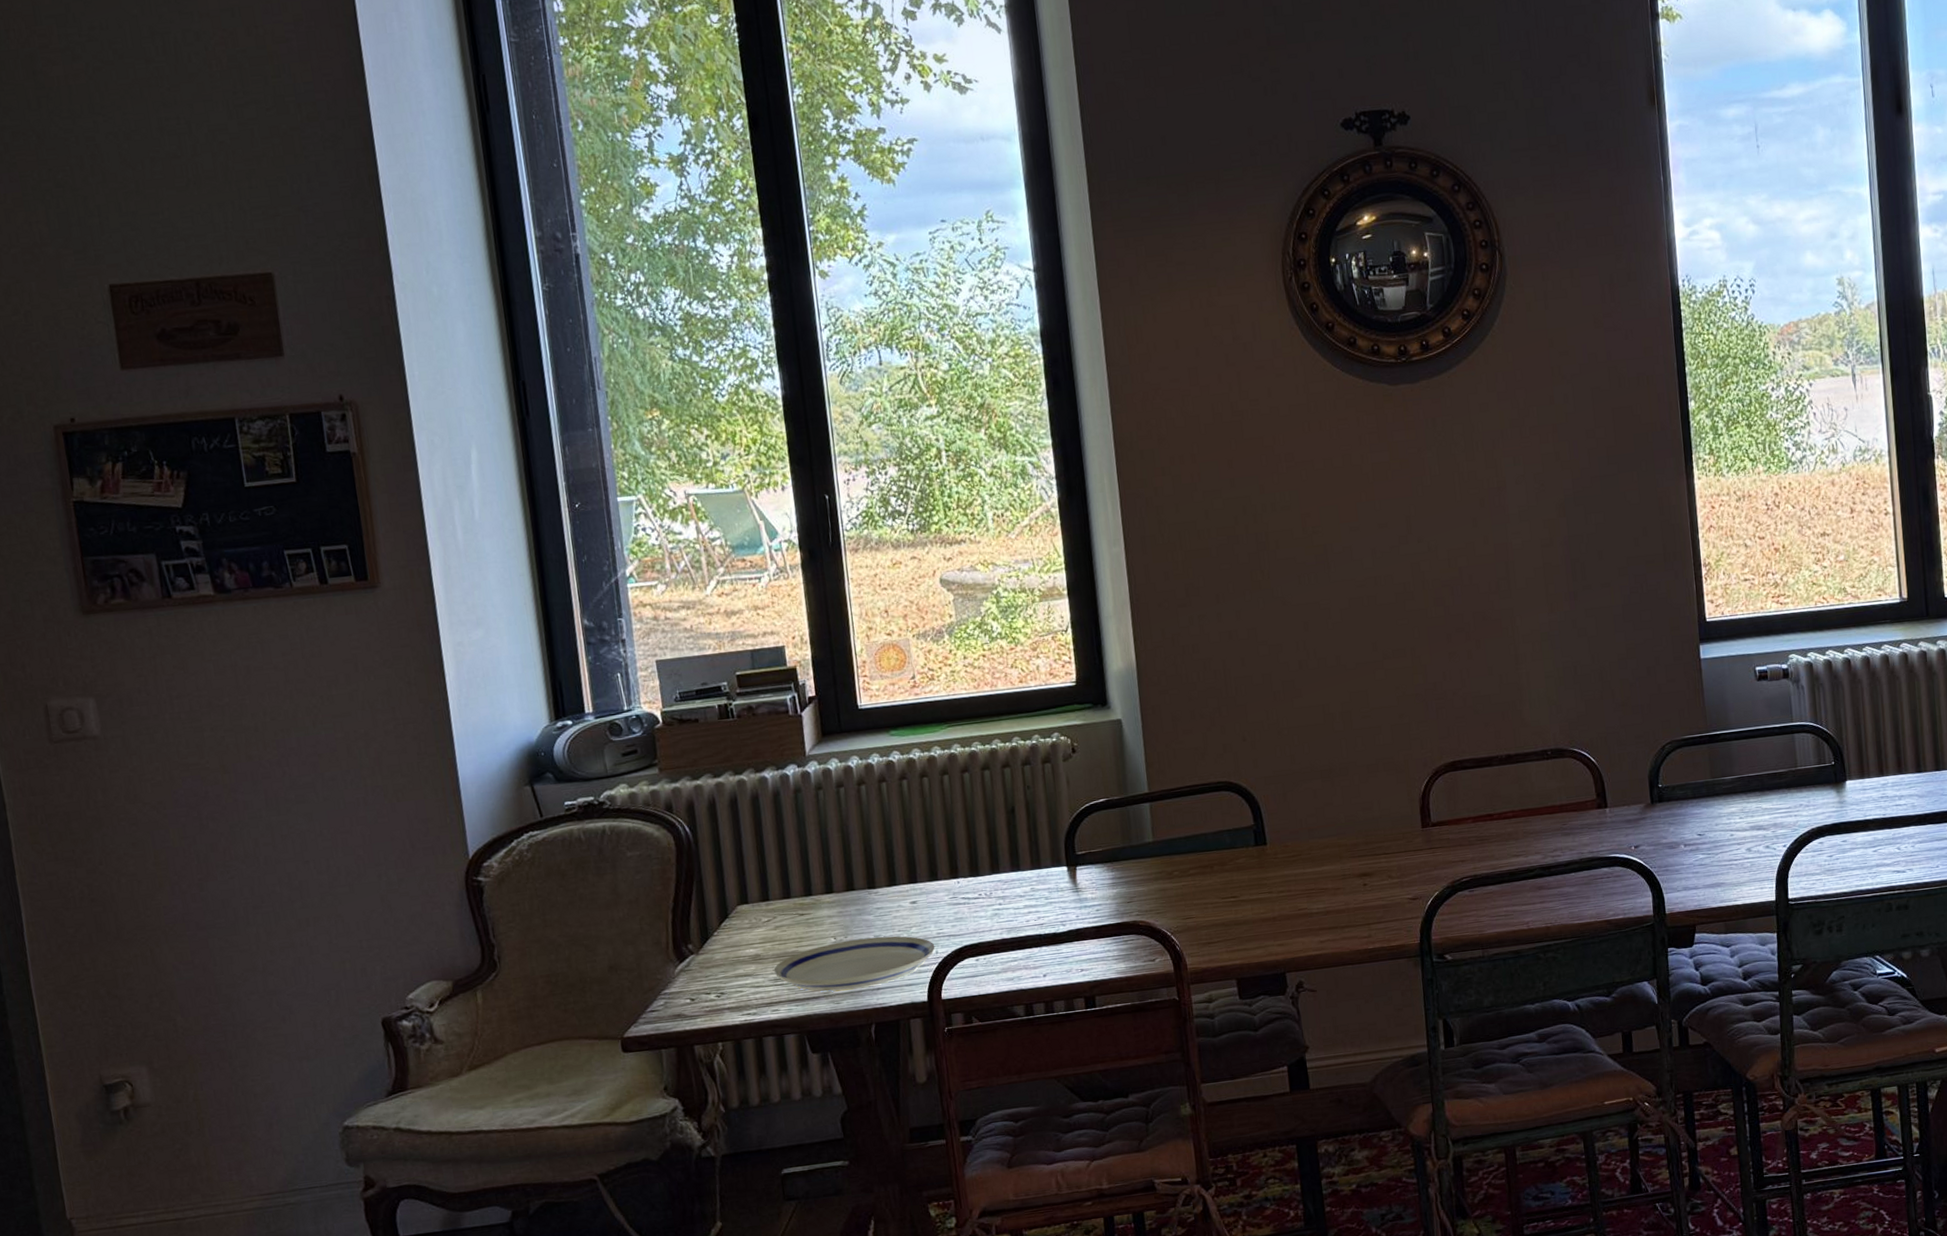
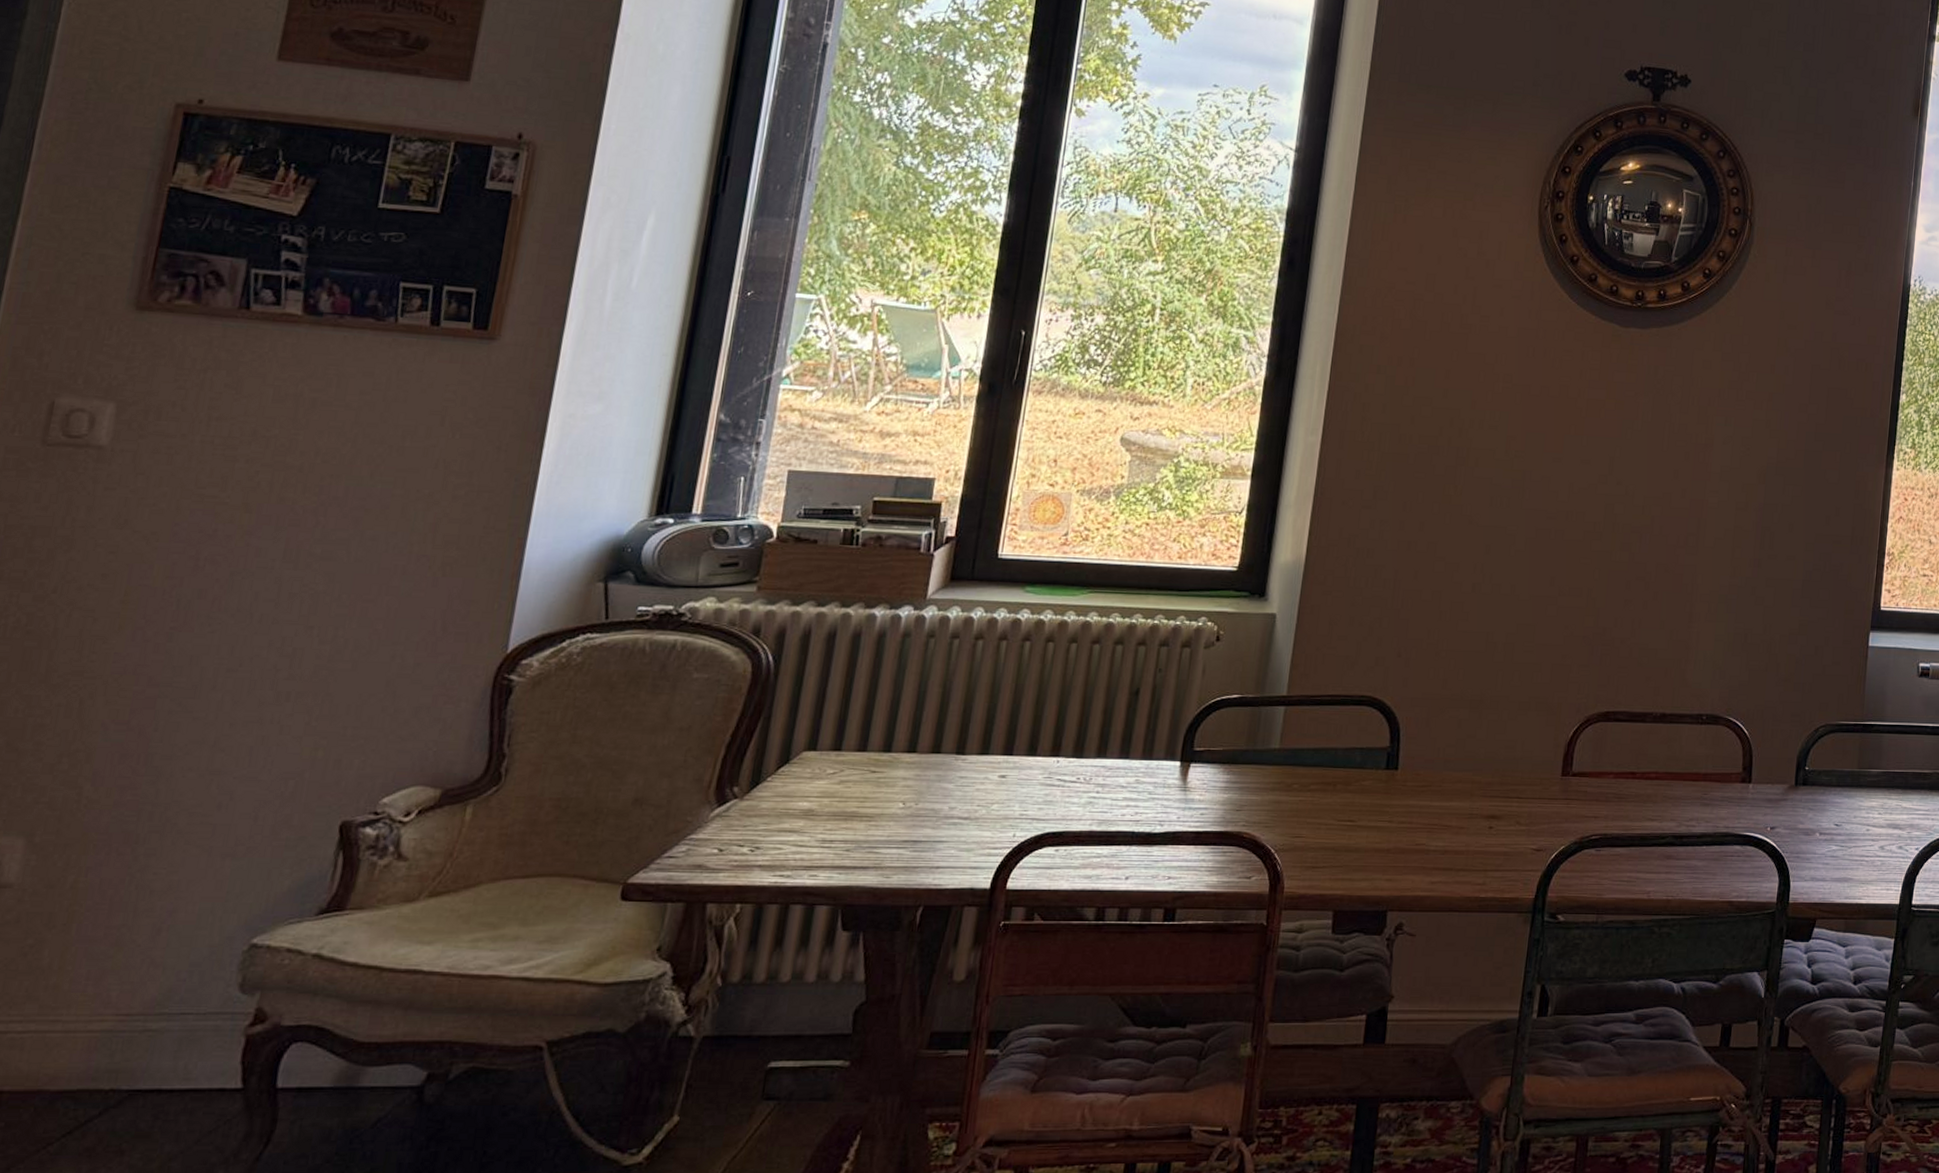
plate: present [773,936,935,992] -> none [824,808,1014,864]

